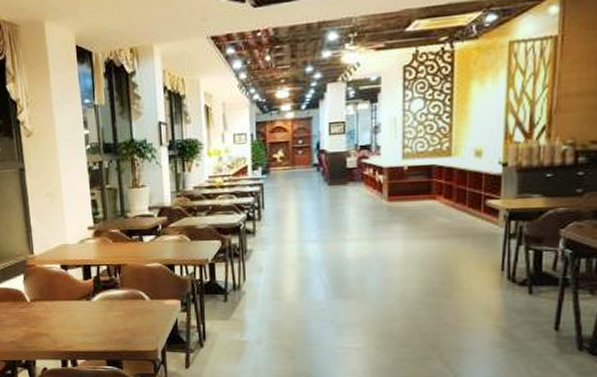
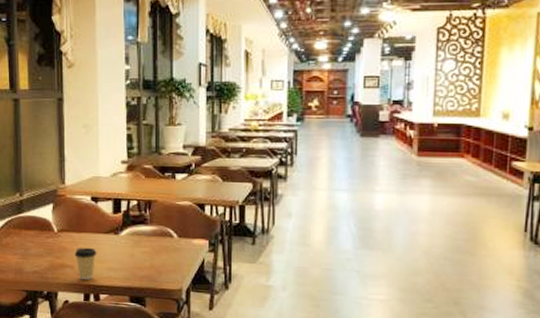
coffee cup: none [49,314,71,347] -> present [74,247,97,280]

